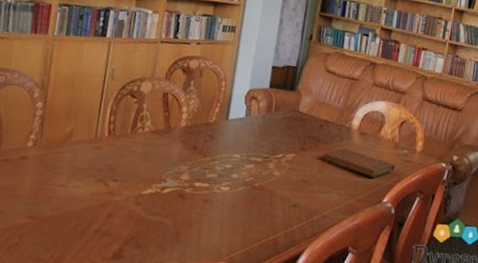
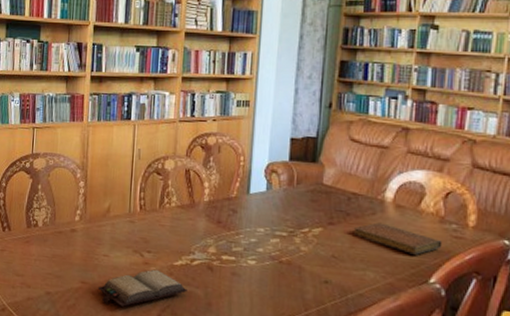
hardback book: none [48,199,155,242] -> present [97,269,187,307]

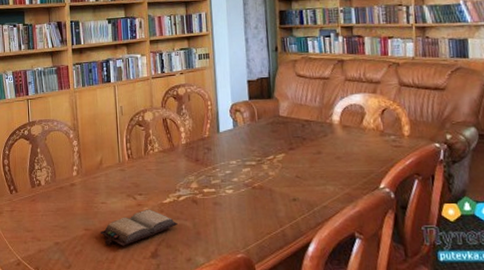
notebook: present [354,222,443,255] -> none [311,142,386,166]

